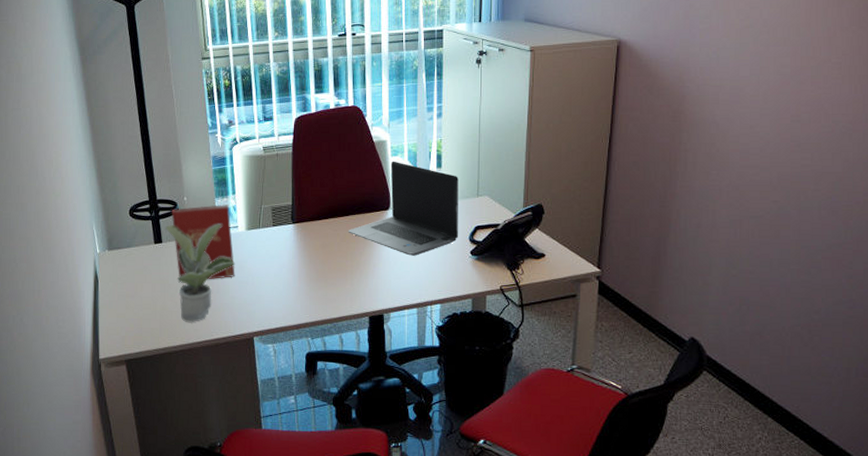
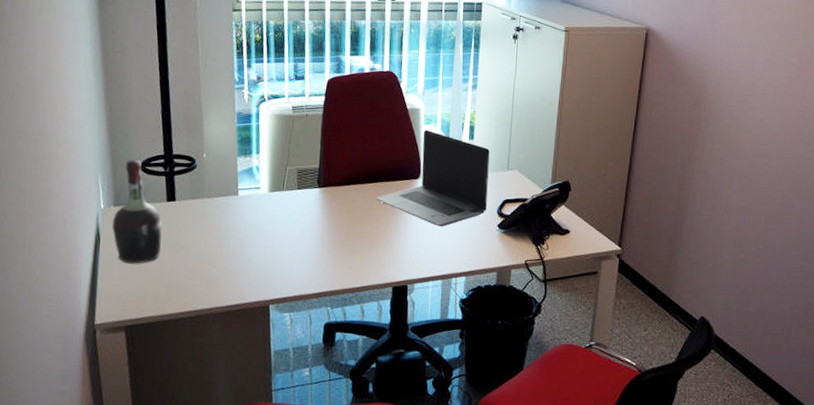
cognac bottle: none [108,206,152,303] -> present [112,159,162,264]
potted plant: present [164,223,235,322] -> none [179,182,255,287]
book: present [171,205,235,279] -> none [188,164,254,242]

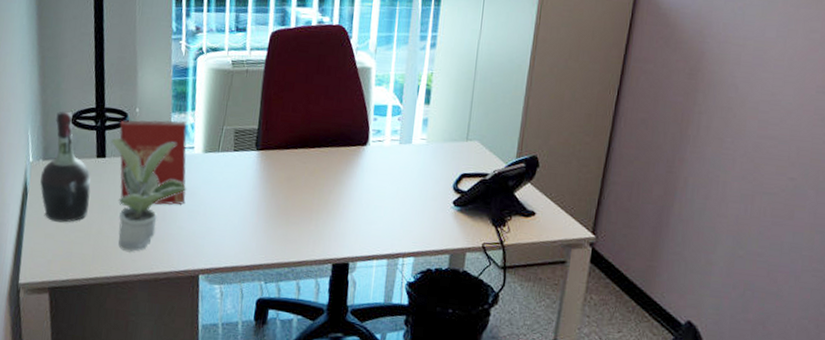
potted plant: none [179,182,255,287] -> present [110,138,187,252]
book: none [188,164,254,242] -> present [120,120,187,205]
laptop computer: present [375,129,490,227] -> none [317,91,448,200]

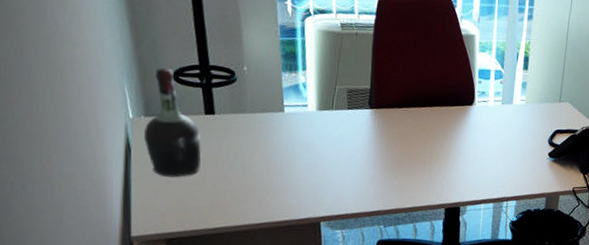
potted plant: present [110,138,187,252] -> none [218,95,303,203]
book: present [120,120,187,205] -> none [227,78,302,159]

